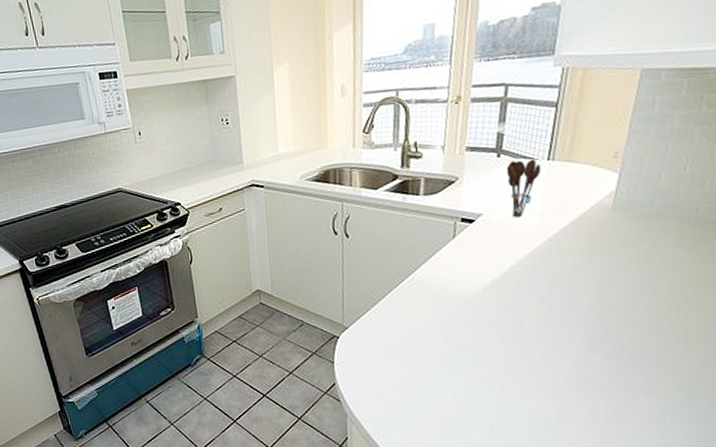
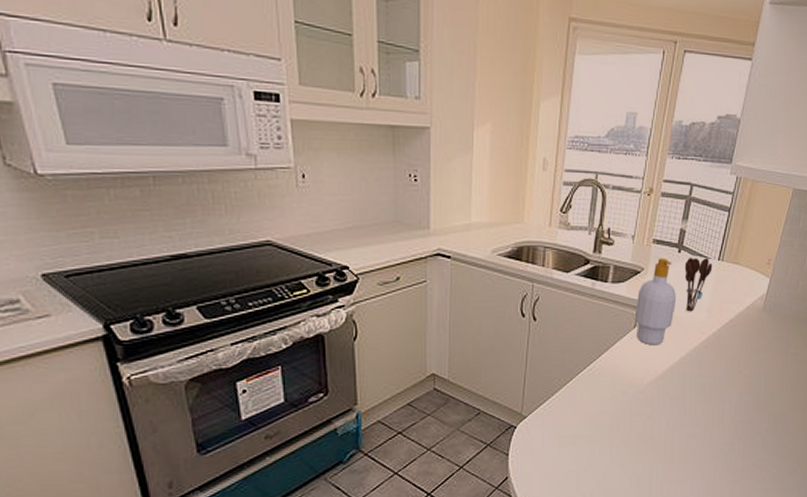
soap bottle: none [452,164,501,255] -> present [634,258,677,346]

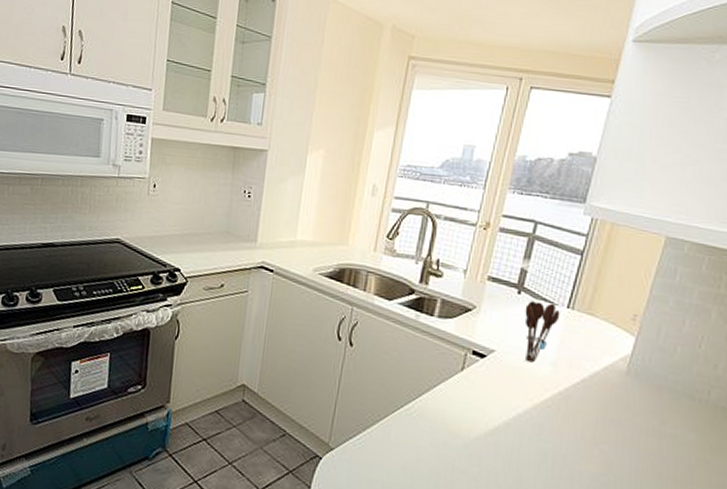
soap bottle: present [634,258,677,346] -> none [462,297,515,395]

